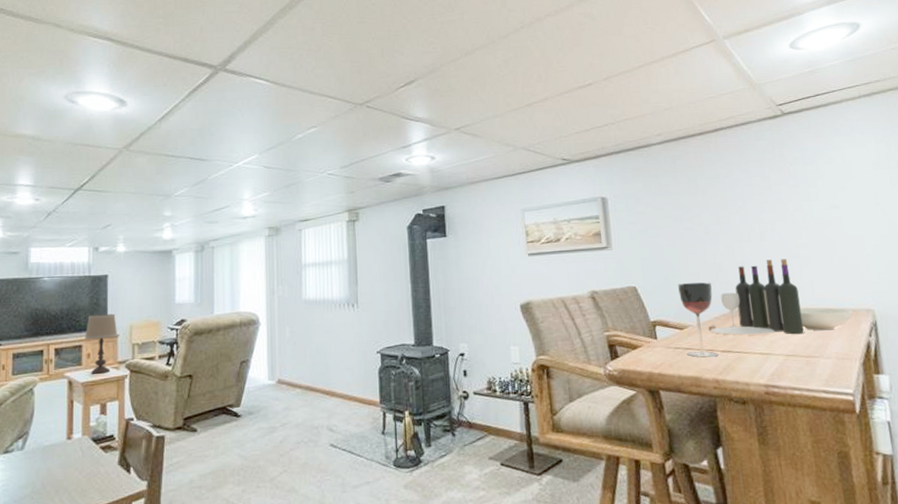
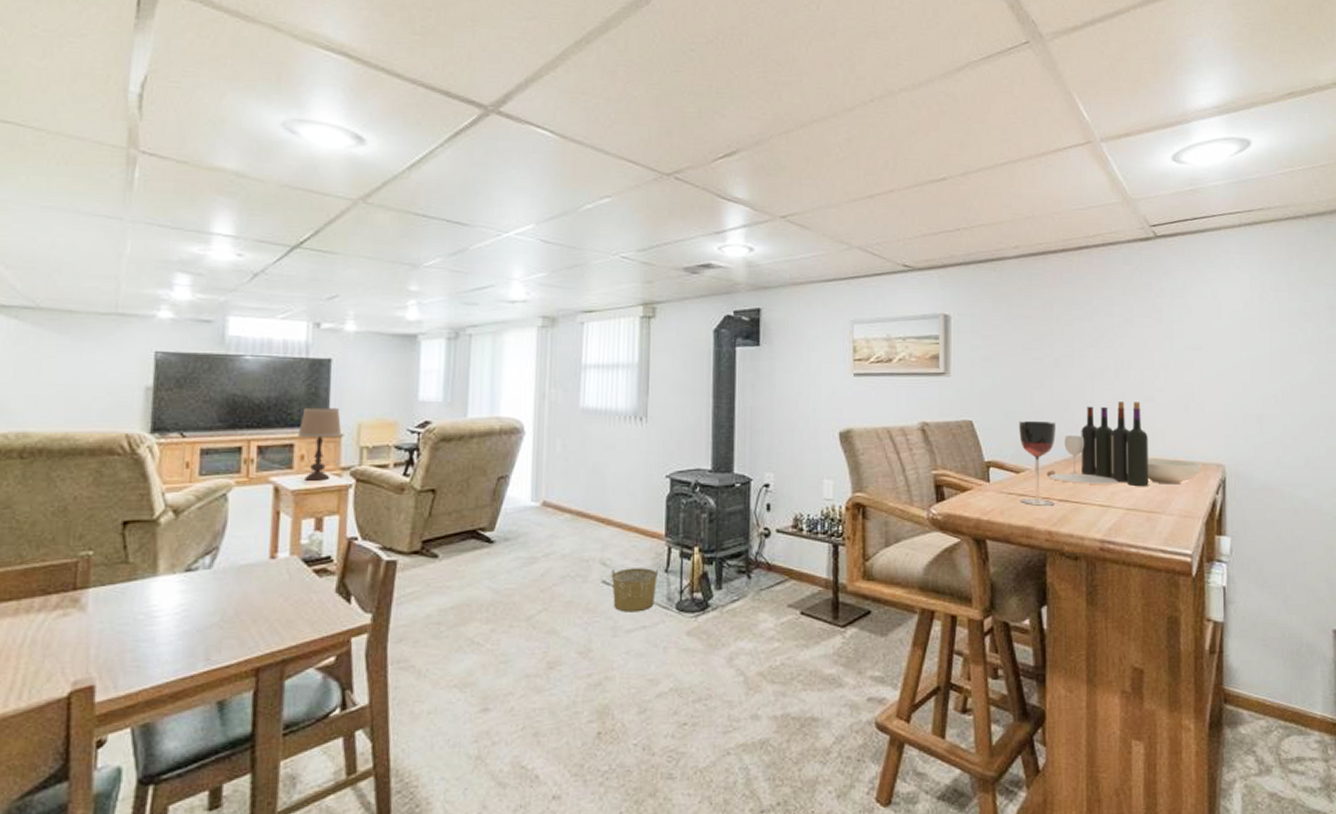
basket: none [337,431,376,471] -> present [611,568,658,612]

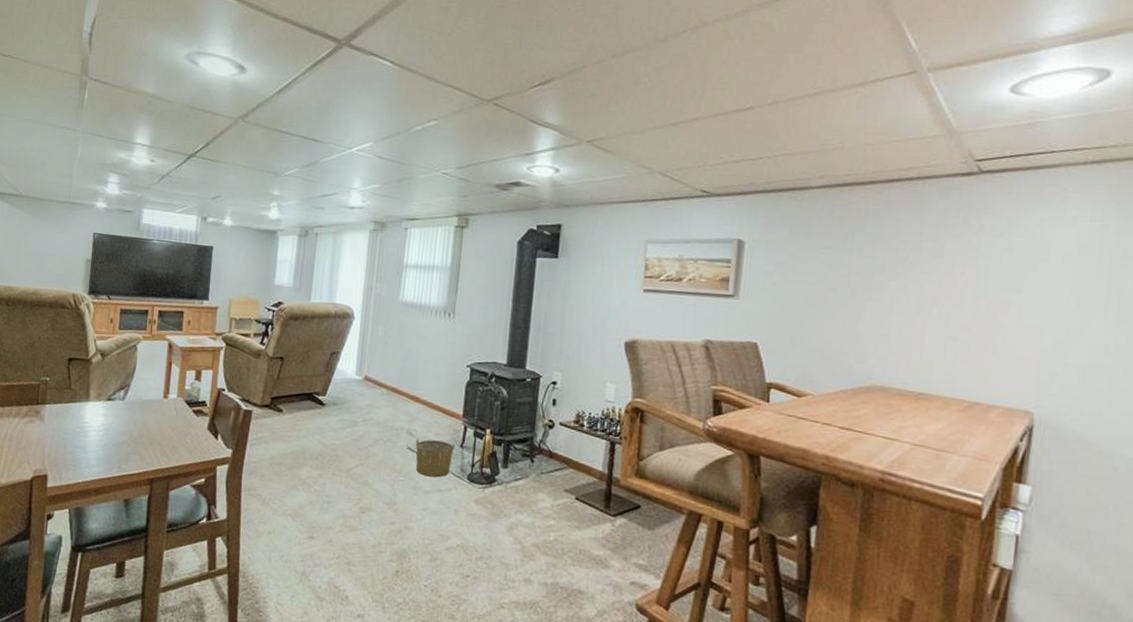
table lamp: present [298,407,342,481] -> none [186,283,218,342]
wineglass: present [1019,421,1055,506] -> none [800,348,845,432]
wine bottle: present [1047,401,1149,486] -> none [830,337,947,424]
bowl: present [1147,458,1202,485] -> none [941,396,1006,427]

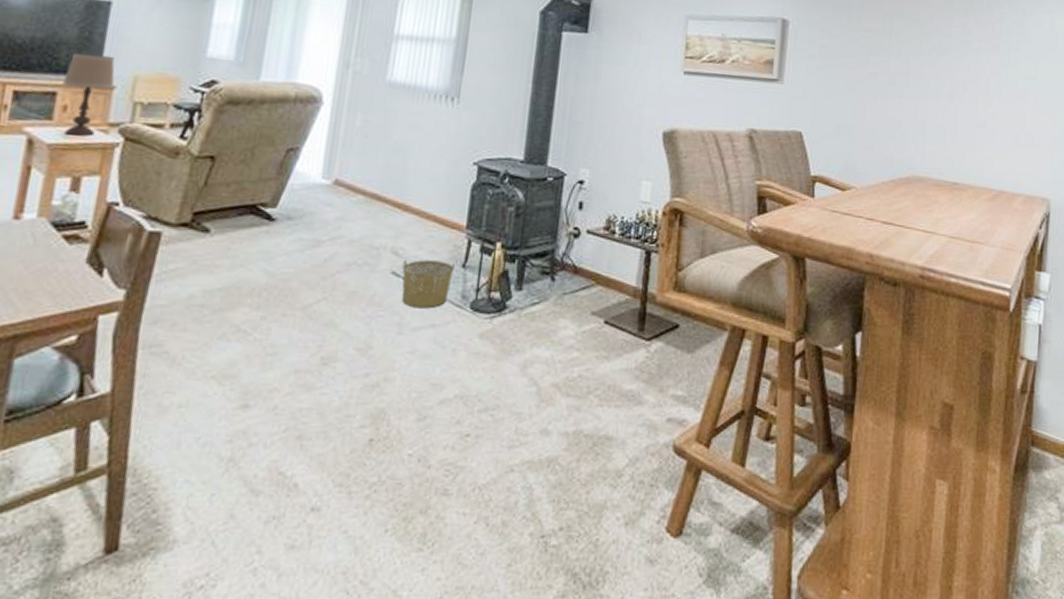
table lamp: none [186,283,218,342] -> present [62,52,115,137]

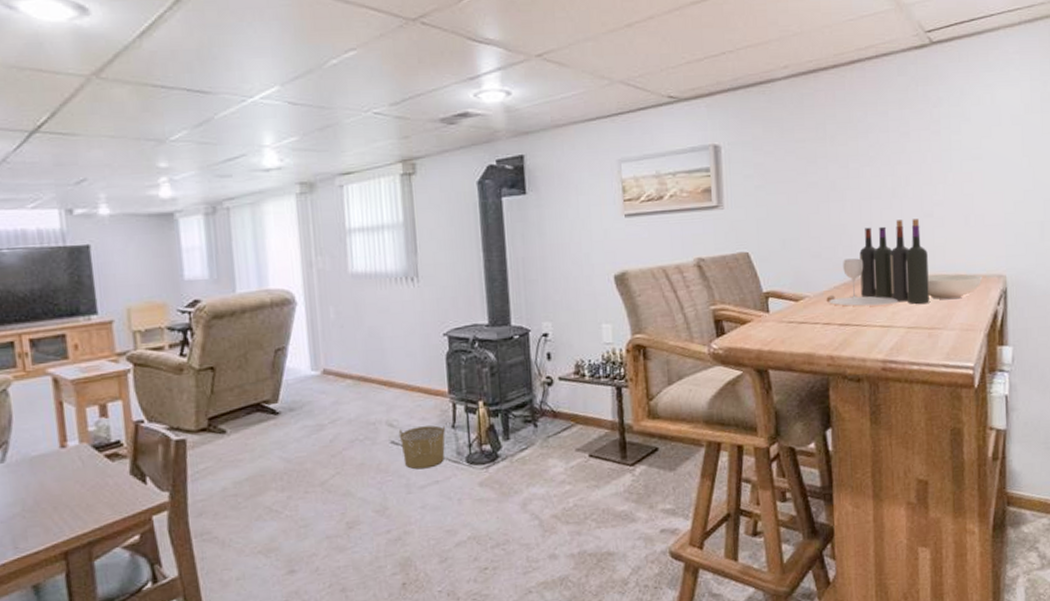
table lamp: present [62,52,115,137] -> none [68,294,113,369]
wine bottle: none [873,125,977,214] -> present [826,218,929,307]
bowl: none [973,186,1027,216] -> present [927,274,983,300]

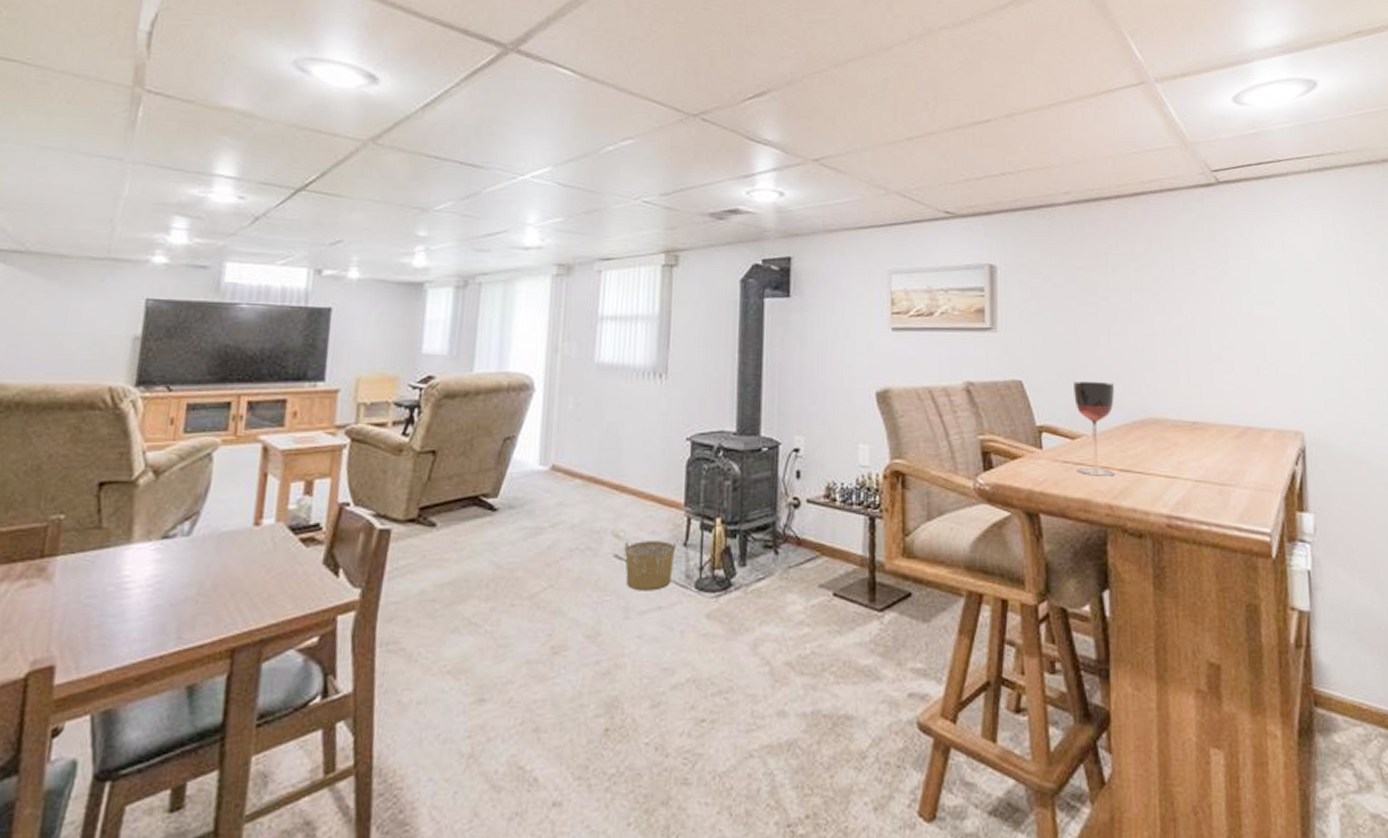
wineglass: none [796,246,836,333] -> present [1074,382,1115,476]
wine bottle: present [826,218,929,307] -> none [1105,361,1219,455]
bowl: present [927,274,983,300] -> none [1216,423,1278,454]

